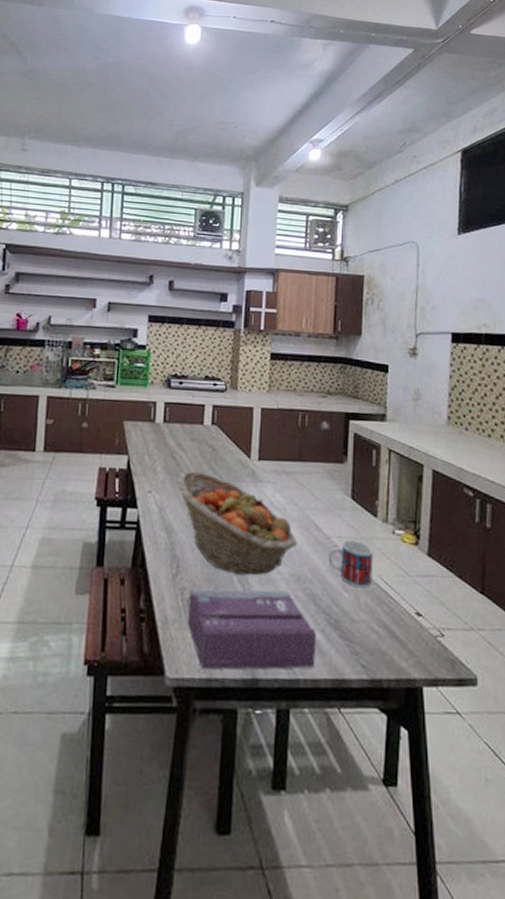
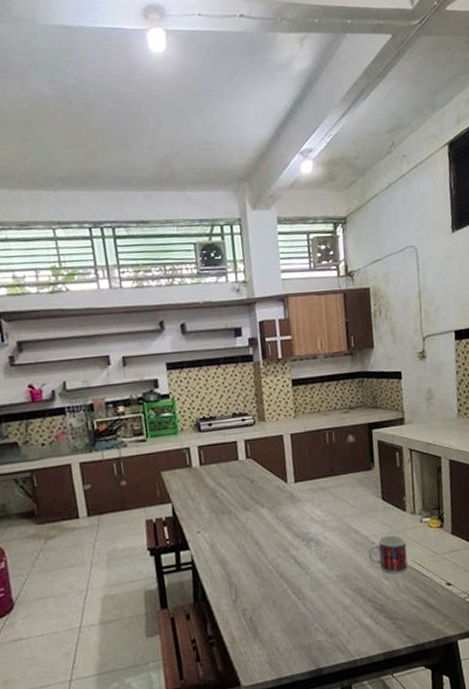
fruit basket: present [176,471,297,576] -> none [221,504,339,588]
tissue box: present [188,589,316,670] -> none [251,591,368,673]

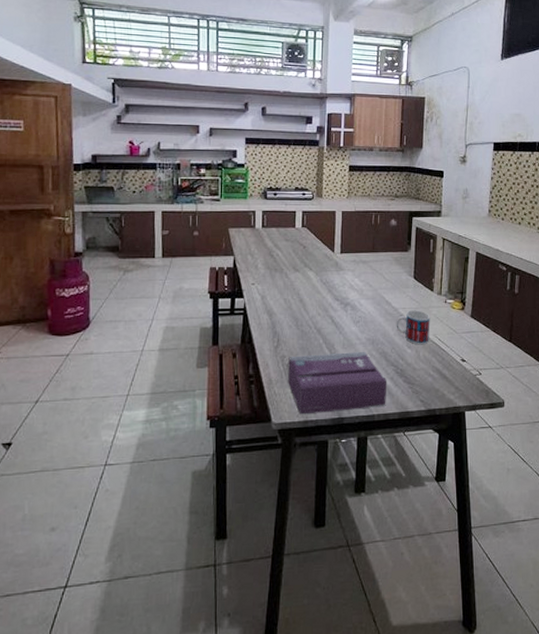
tissue box: none [251,591,368,673] -> present [288,352,386,415]

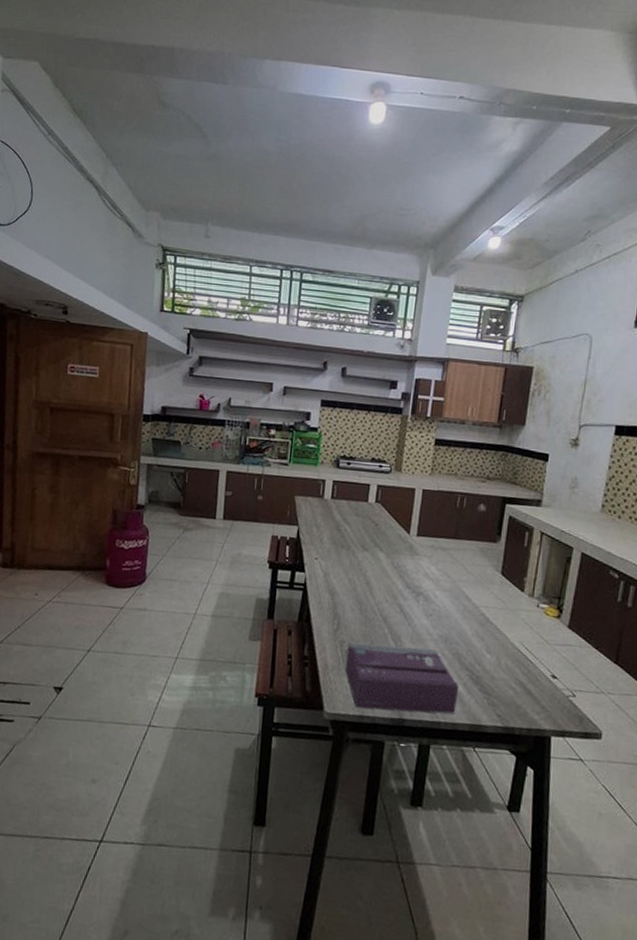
mug: present [396,310,430,345] -> none [475,610,518,652]

